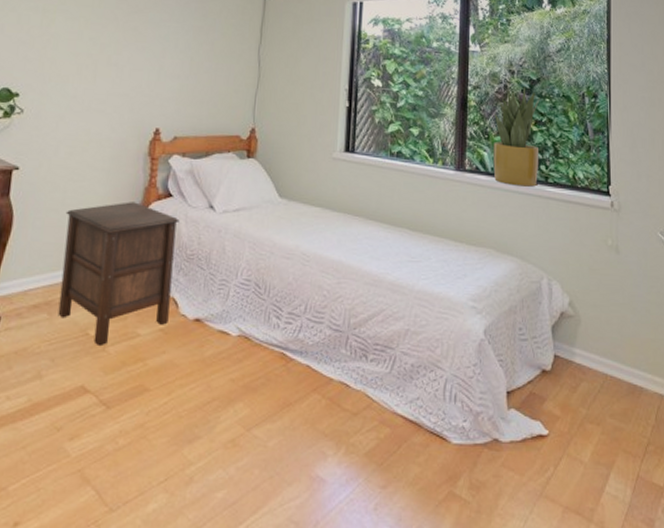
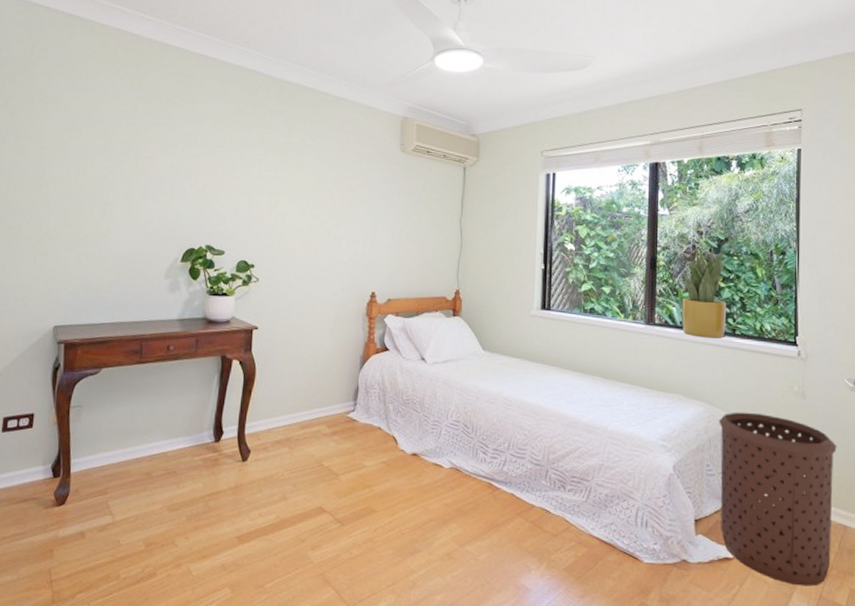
nightstand: present [58,202,180,345] -> none [297,355,396,474]
laundry basket: none [532,268,652,465] -> present [719,412,837,586]

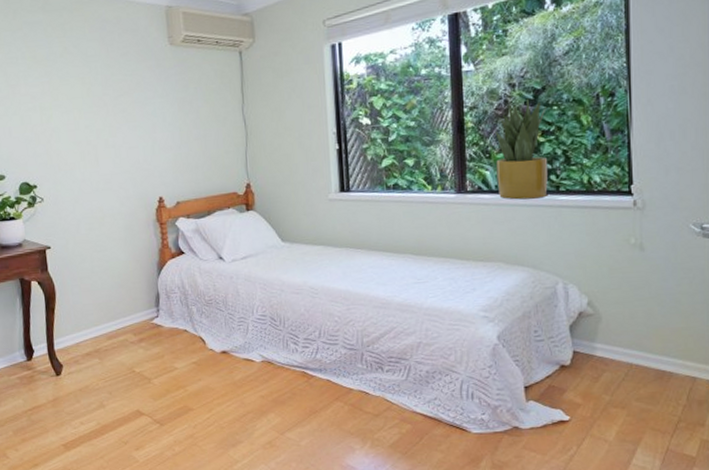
laundry basket: present [719,412,837,586] -> none [545,272,683,441]

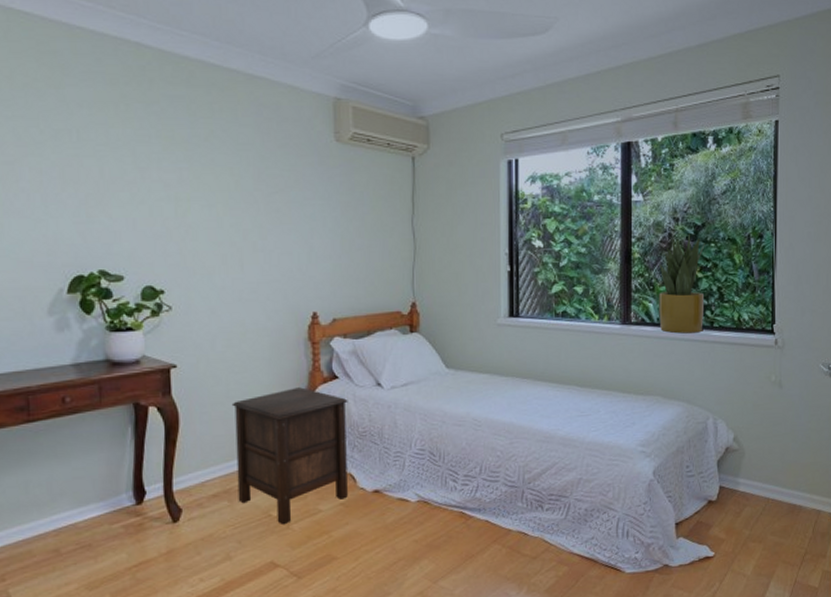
nightstand: none [96,262,199,379] -> present [231,387,348,524]

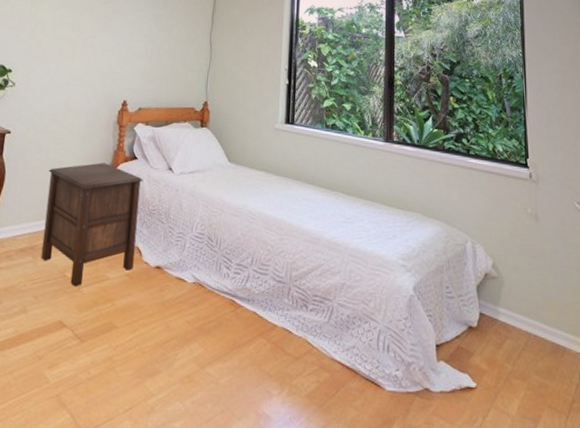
planter: present [659,233,705,335] -> none [419,68,460,159]

